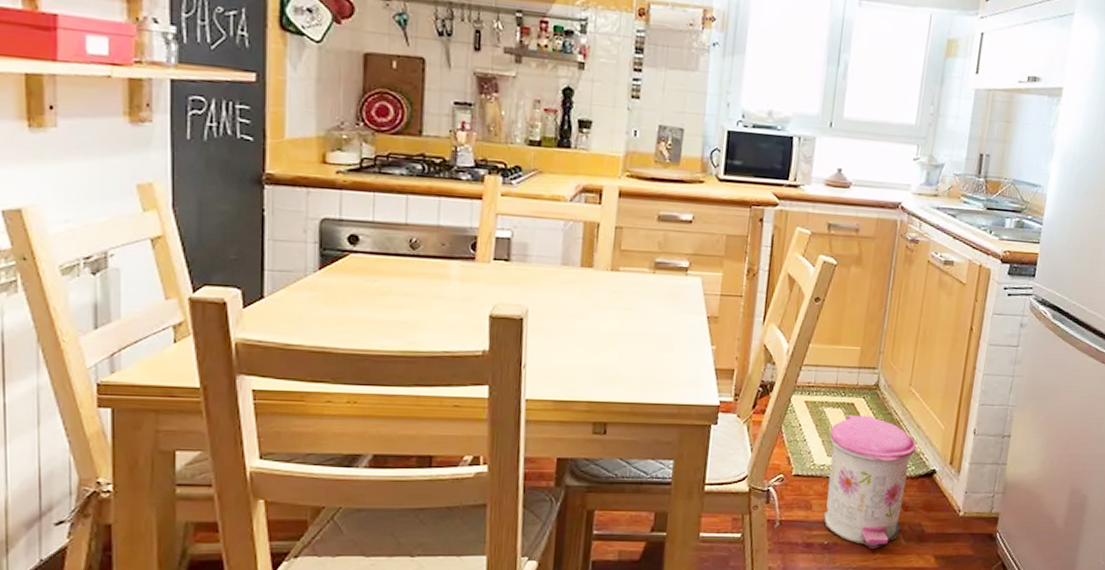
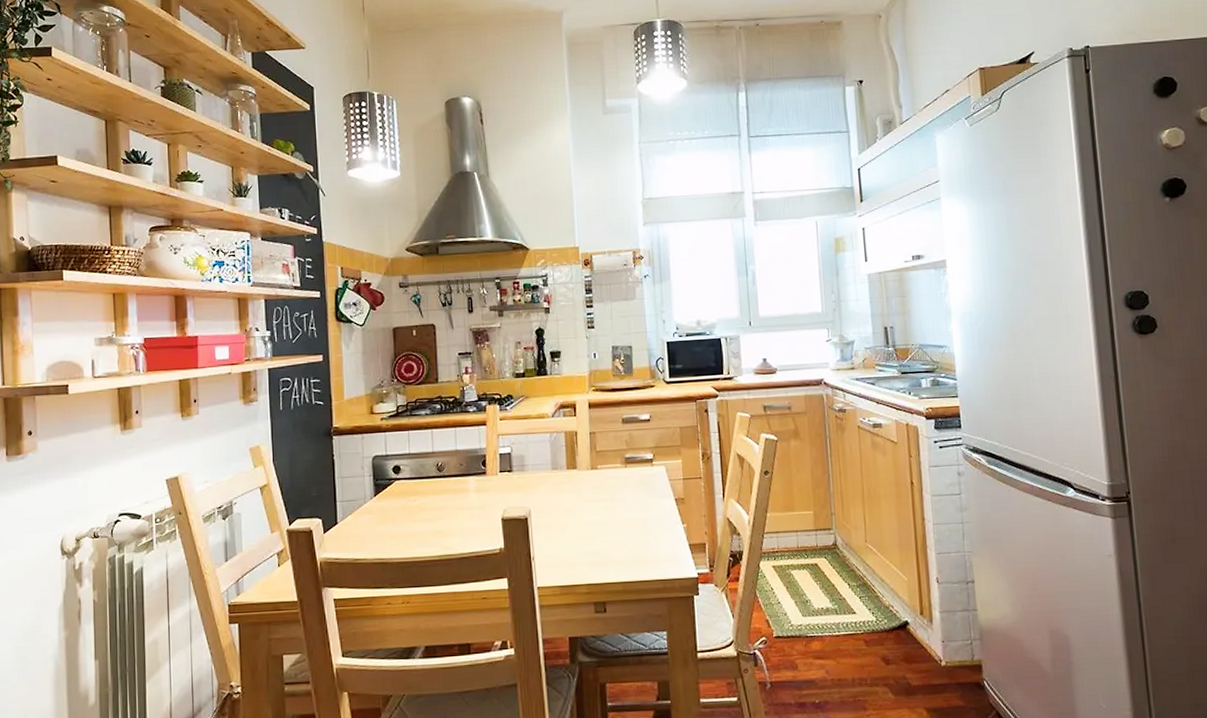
trash can: present [824,414,916,550] -> none [800,574,887,706]

